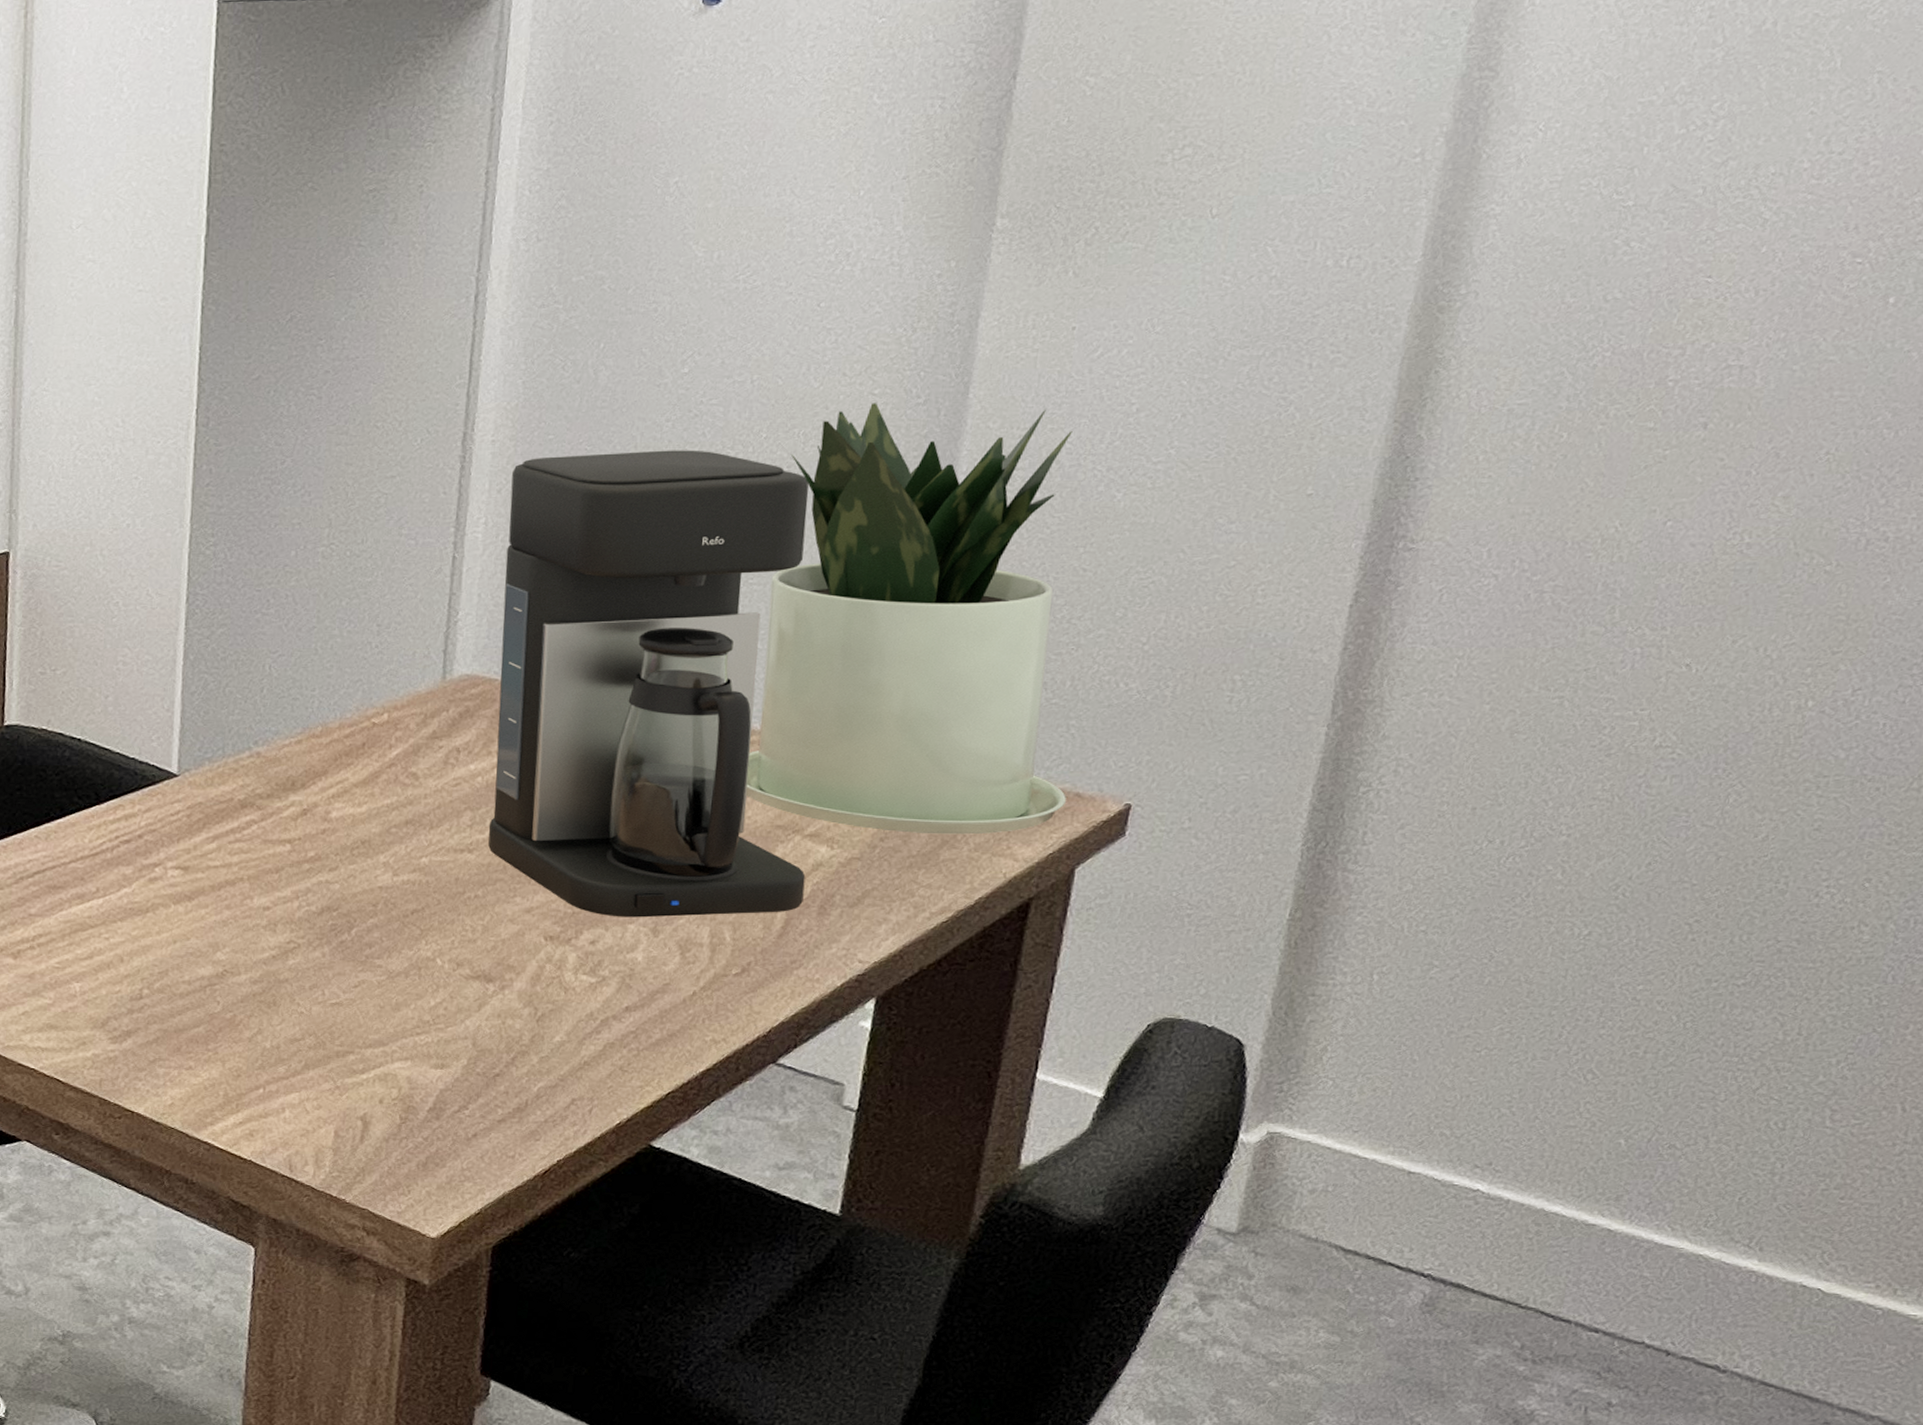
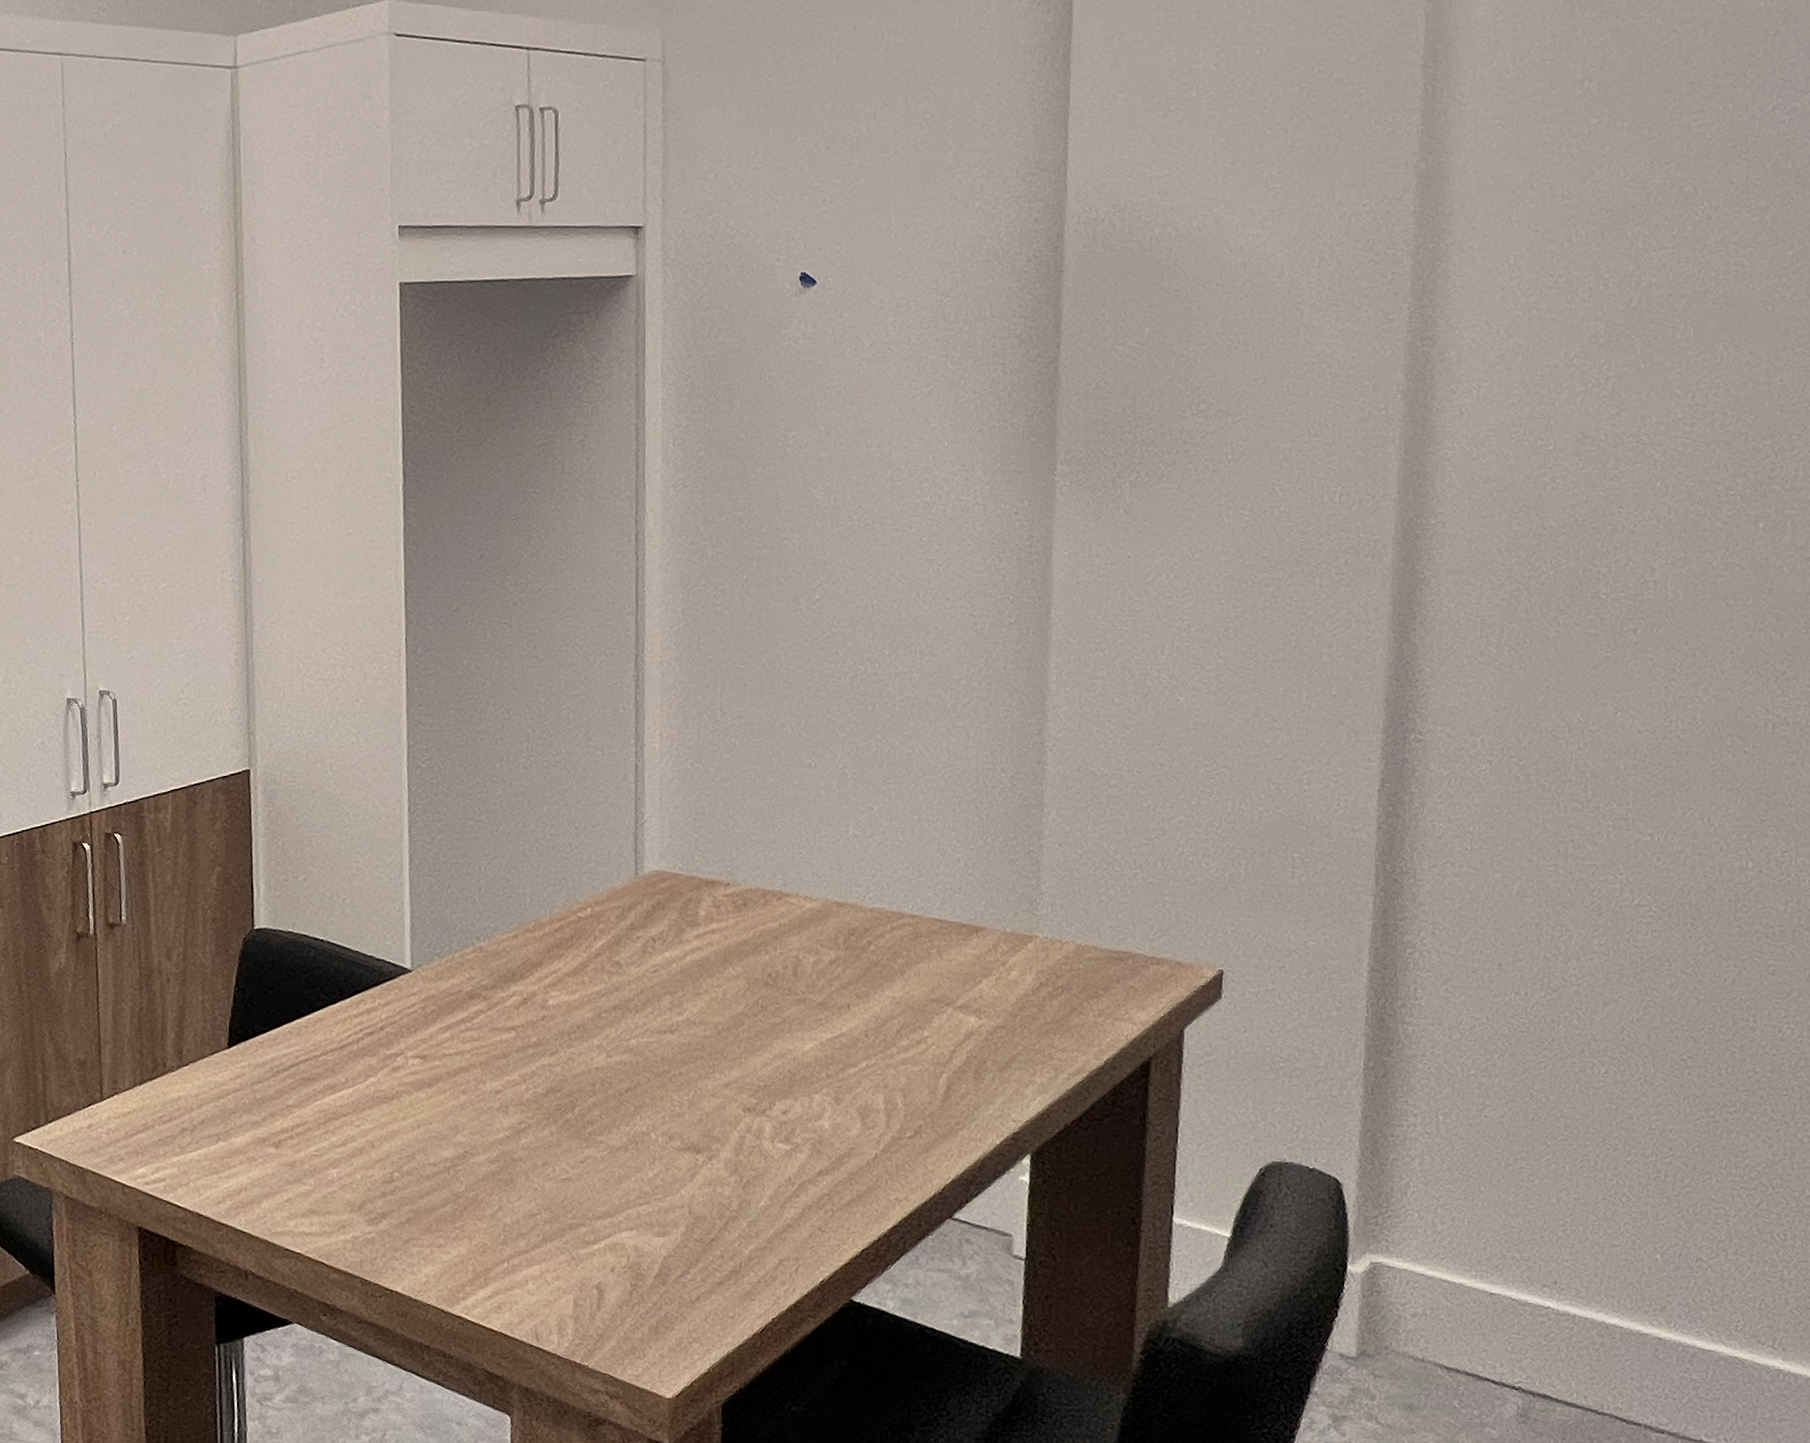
coffee maker: present [488,450,809,918] -> none [680,666,960,1088]
planter: present [745,403,1073,835] -> none [902,623,1170,1003]

